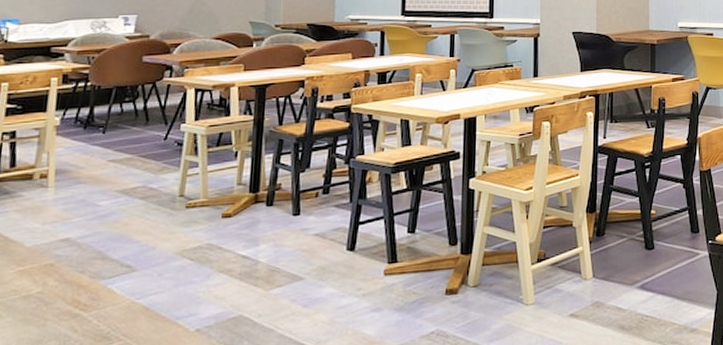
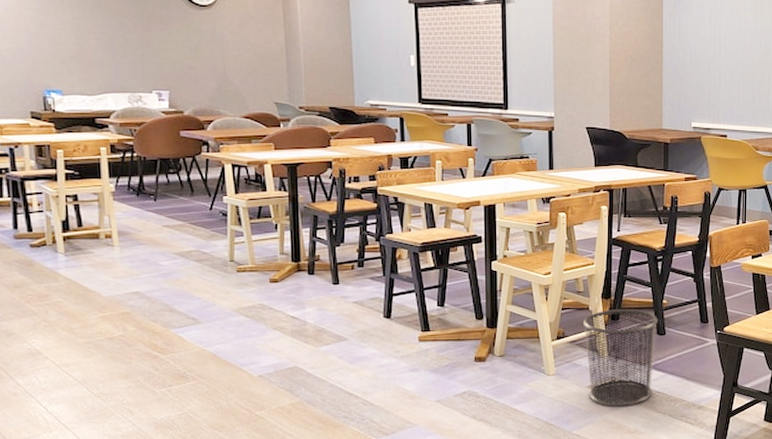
trash can: none [565,222,647,337] -> present [582,309,659,407]

